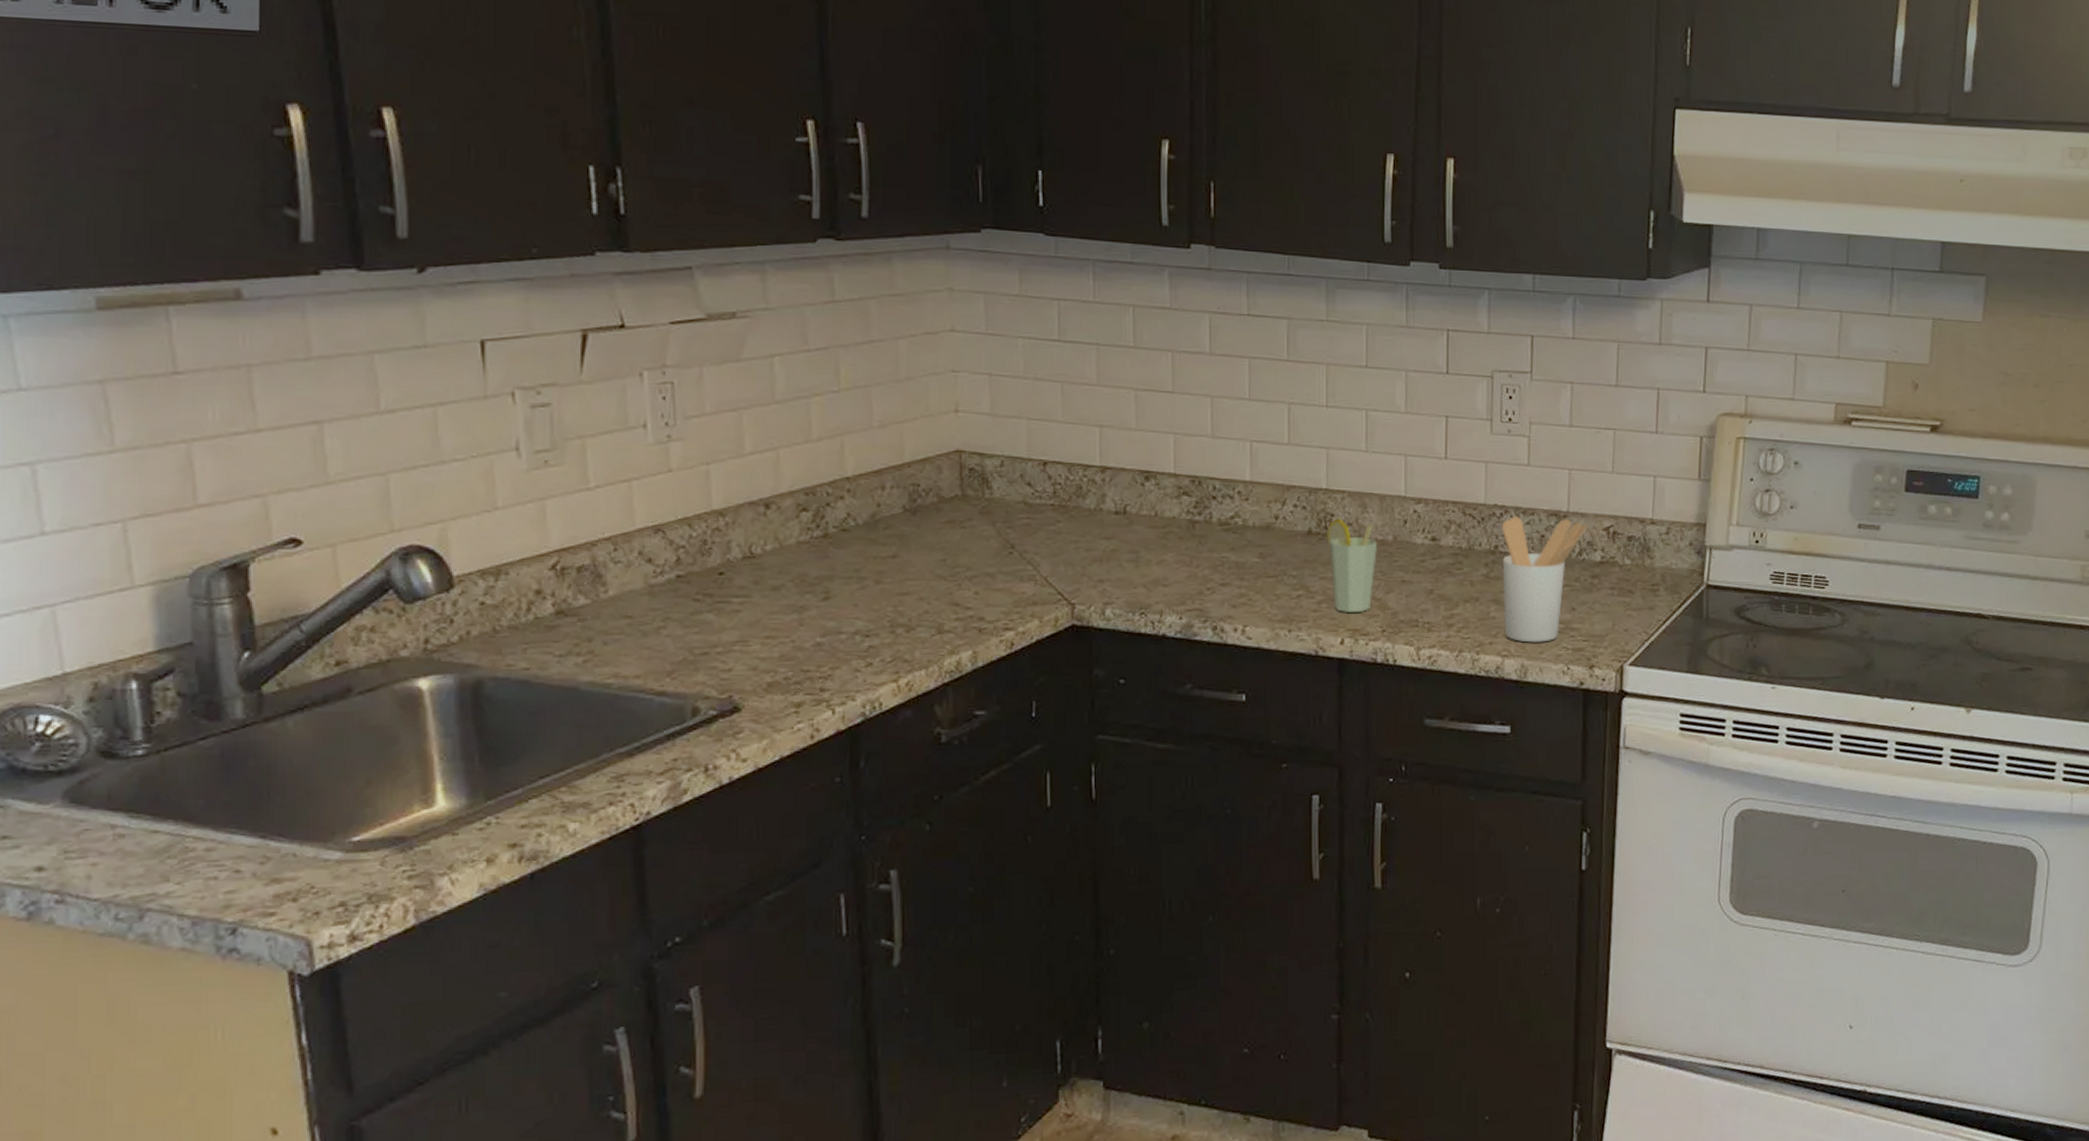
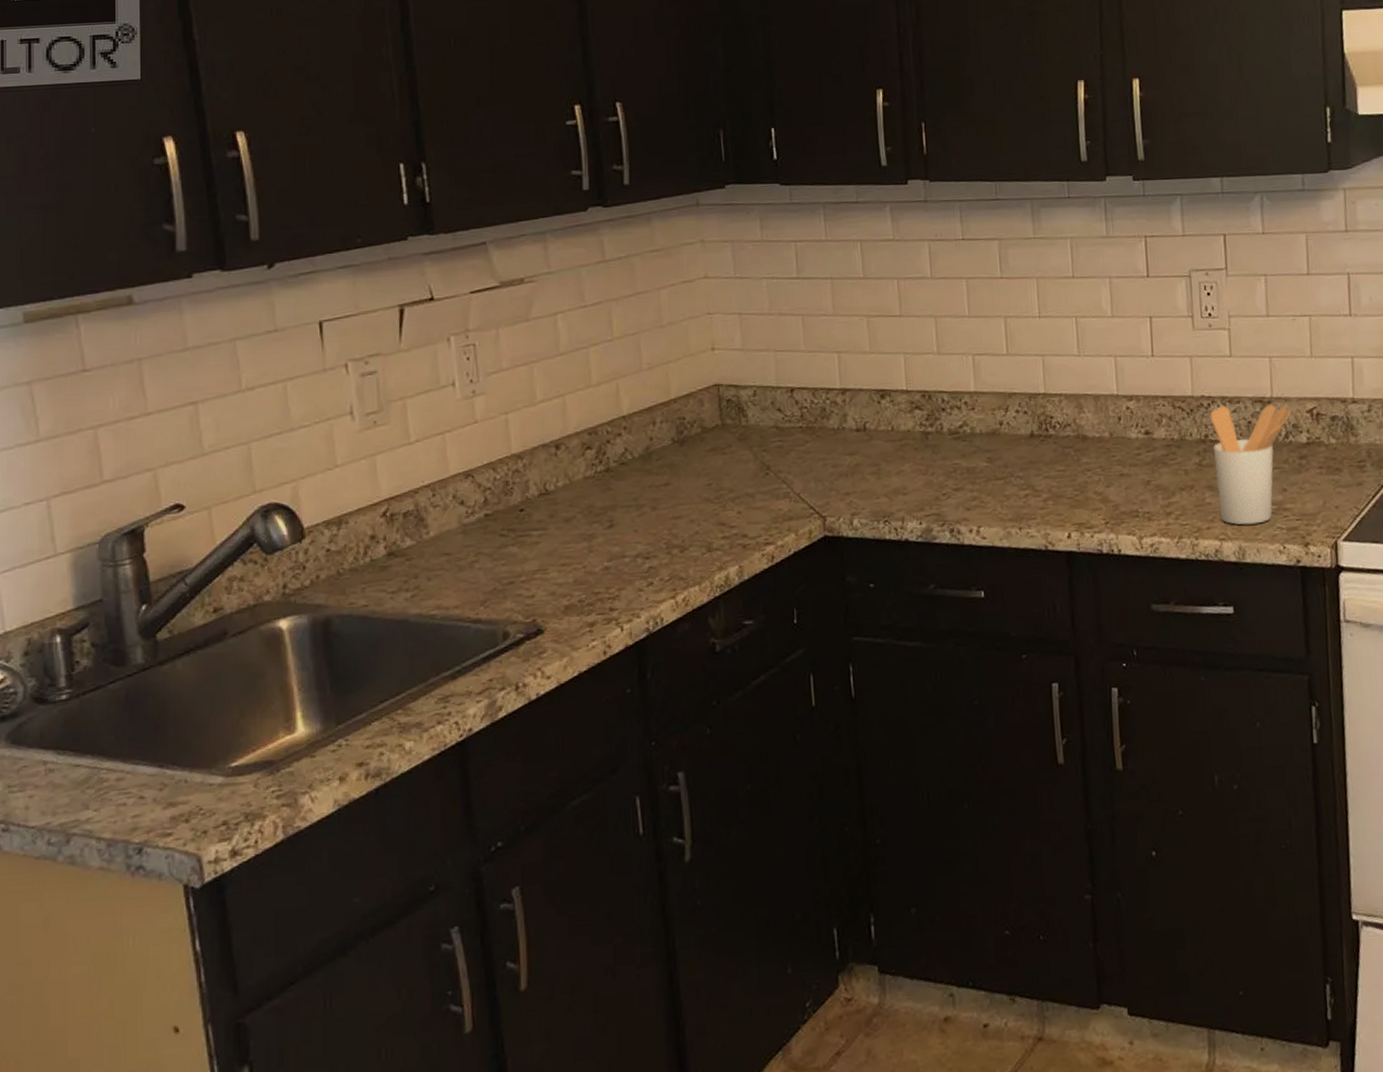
cup: present [1327,518,1378,612] -> none [1048,420,1096,508]

